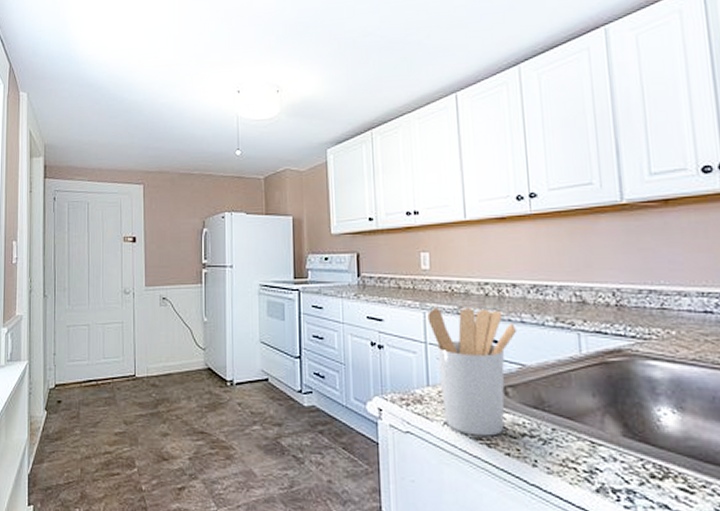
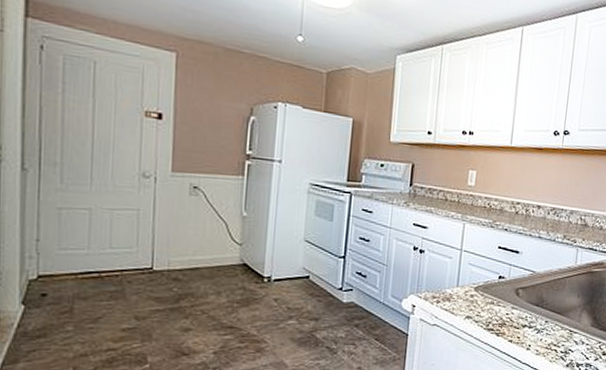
utensil holder: present [427,308,518,436] -> none [466,221,535,327]

